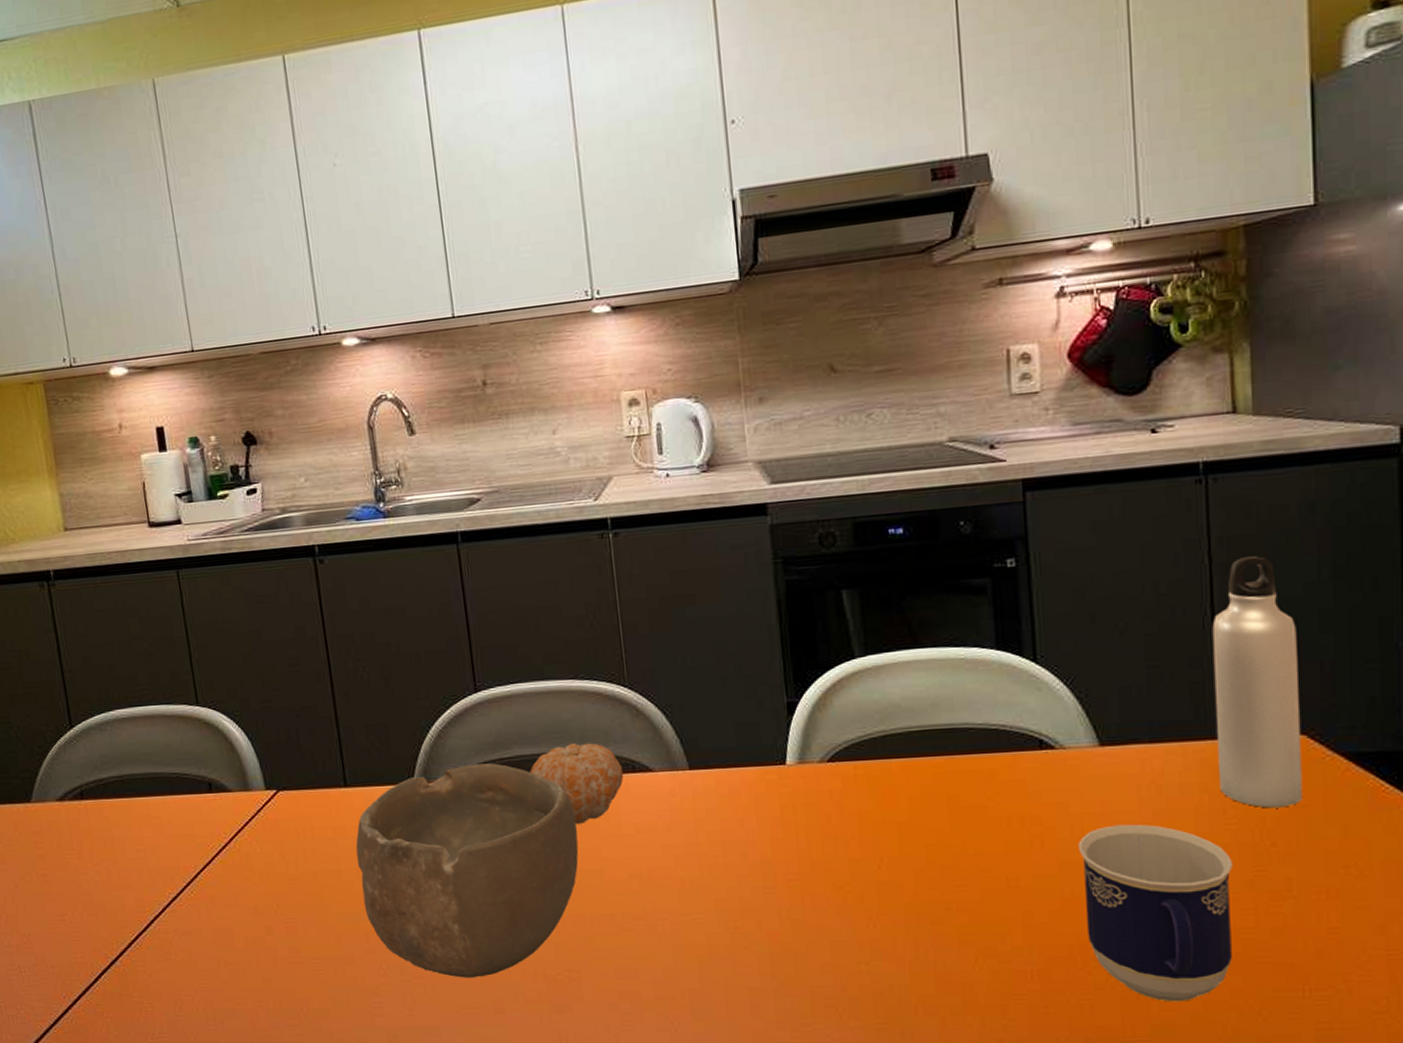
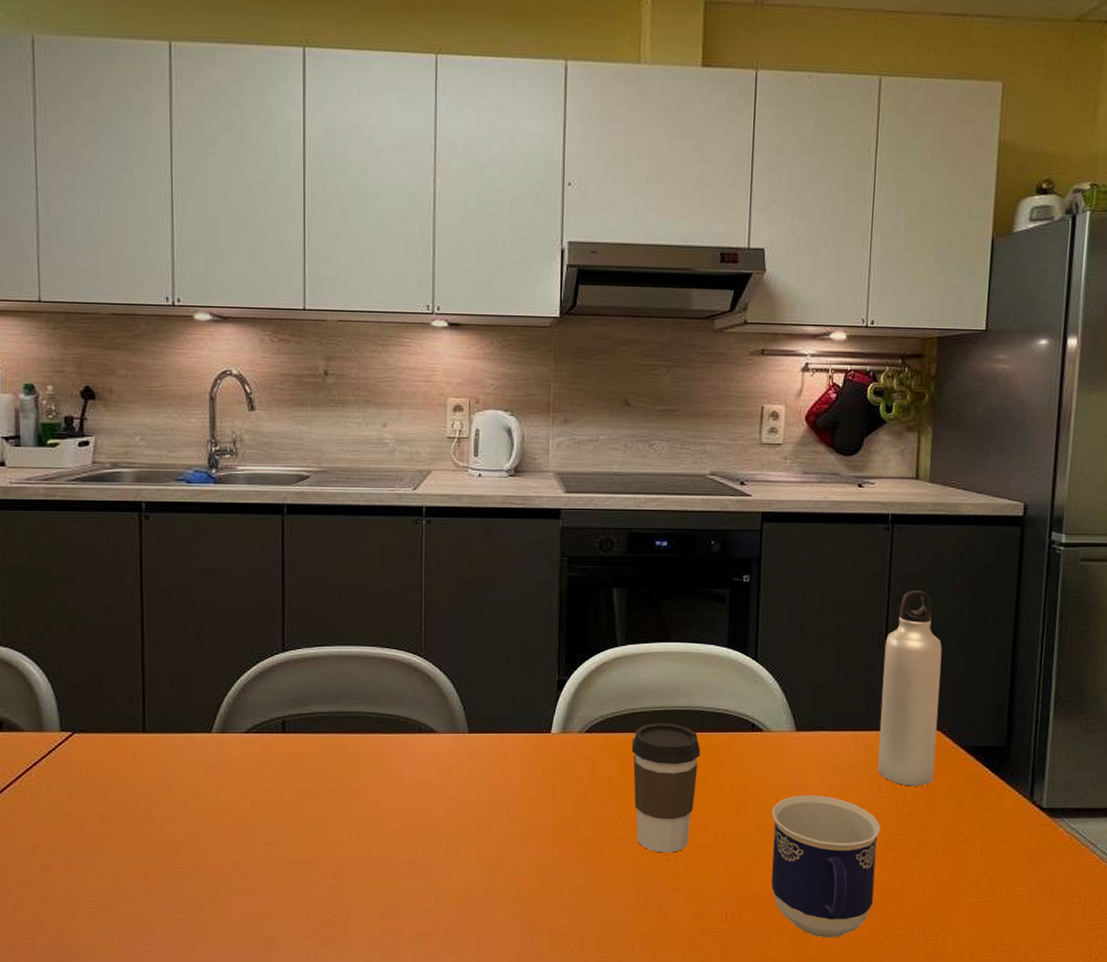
bowl: present [355,763,579,978] -> none [147,718,362,916]
fruit: present [529,743,624,824] -> none [325,704,411,777]
coffee cup: none [886,745,976,900] -> present [631,723,701,853]

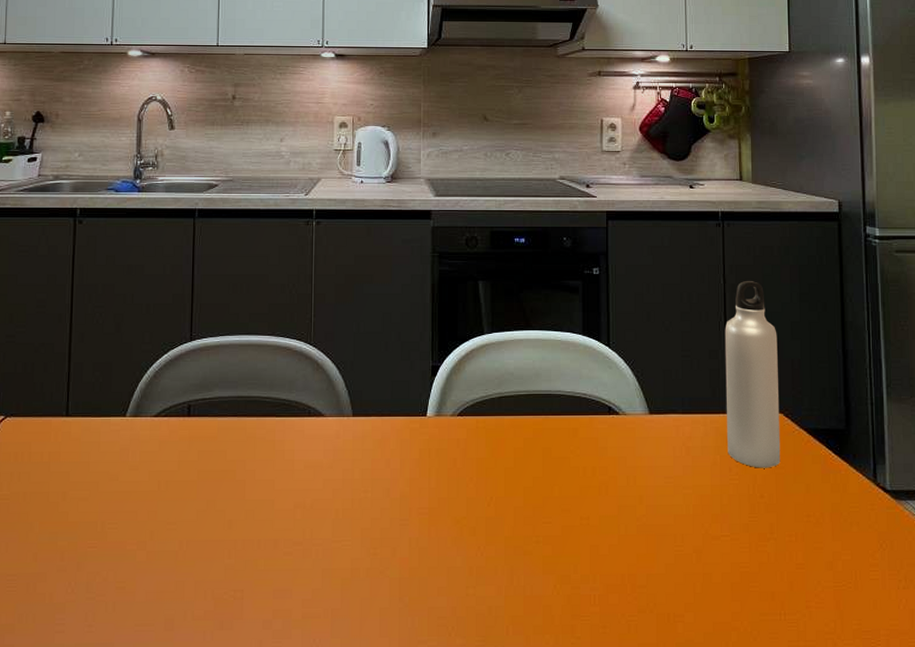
coffee cup: present [631,723,701,853] -> none [500,406,563,534]
cup: present [771,795,881,938] -> none [631,476,735,624]

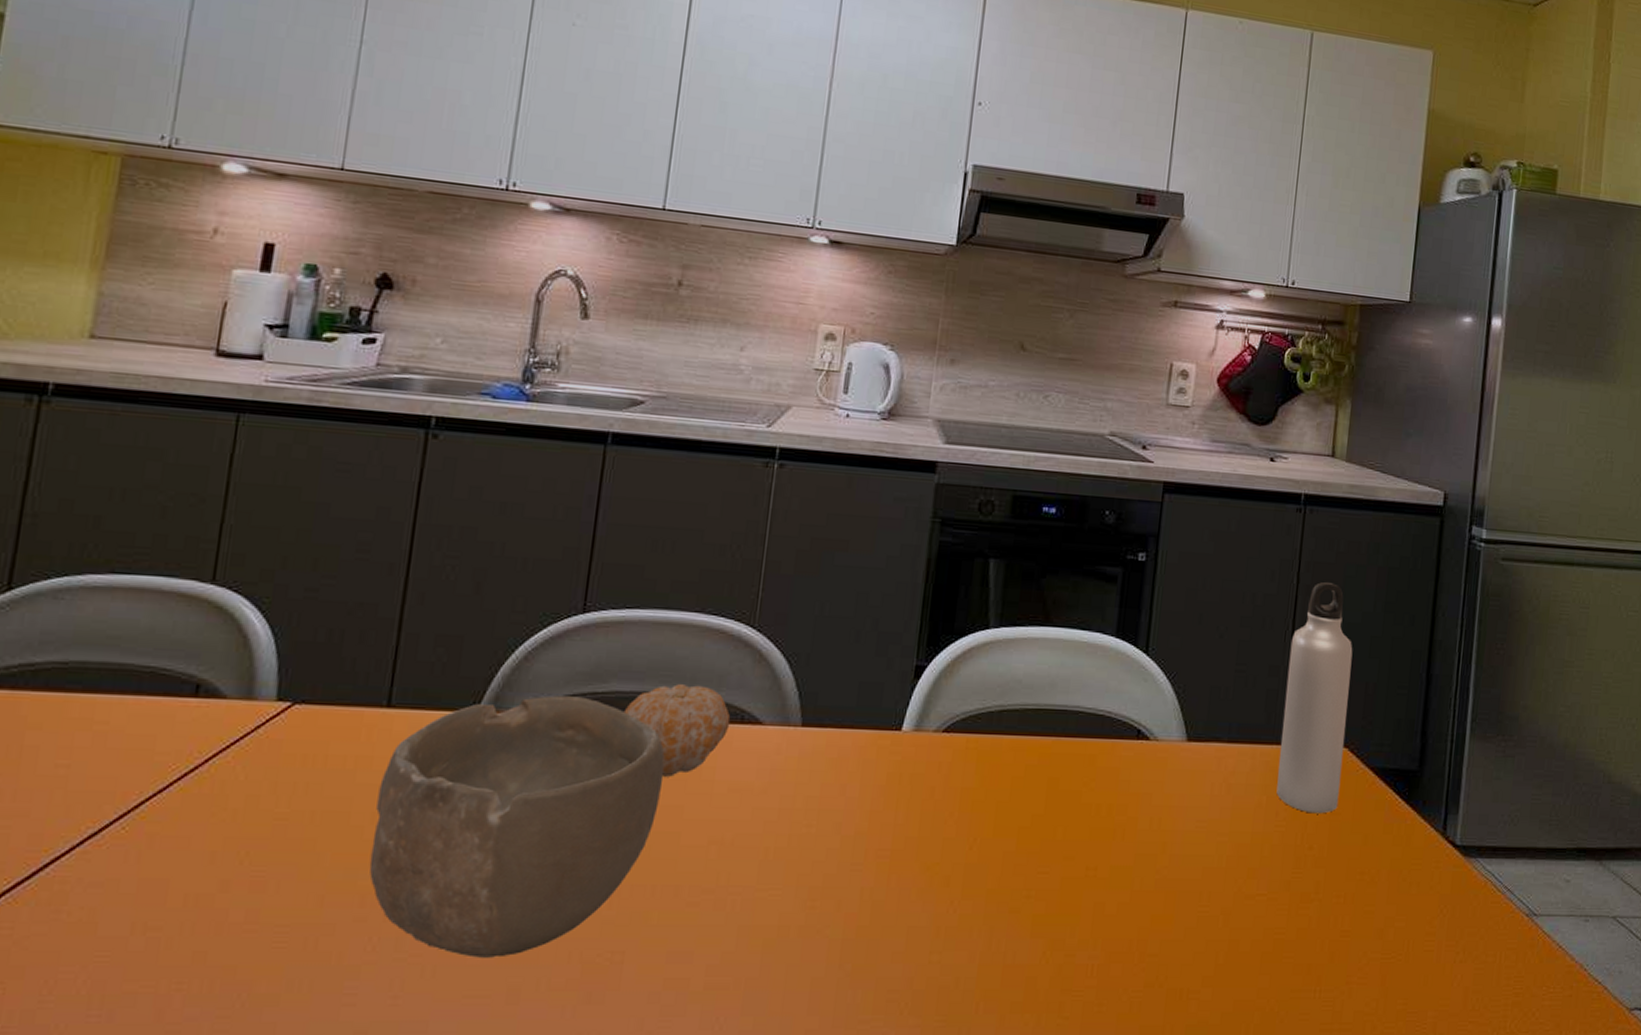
bowl: none [64,402,257,596] -> present [369,695,665,958]
fruit: none [225,389,301,458] -> present [623,684,731,777]

